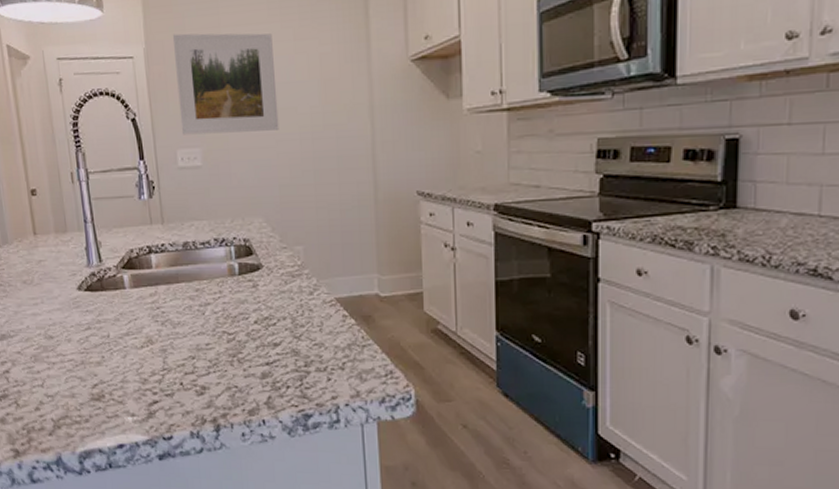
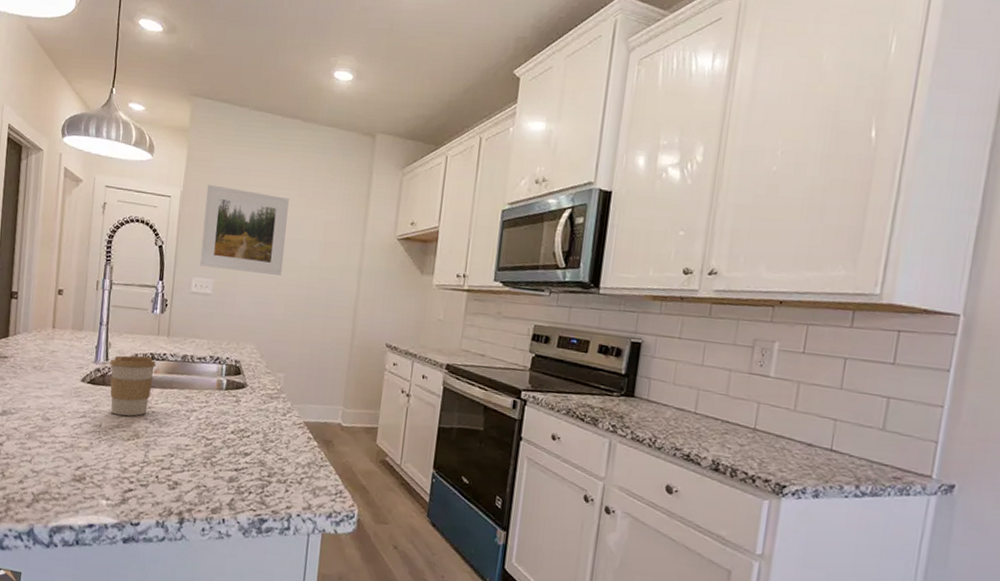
coffee cup: none [103,250,156,322] -> present [109,355,156,416]

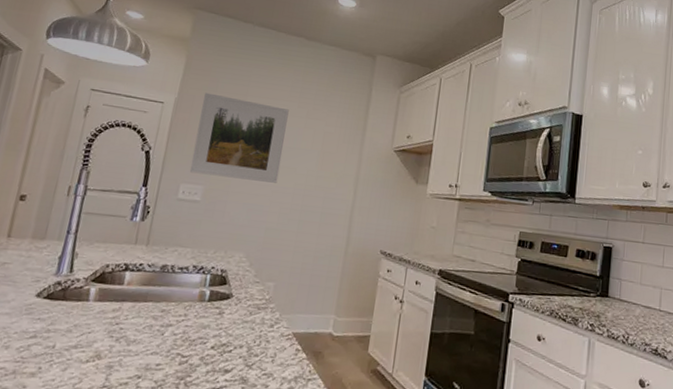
coffee cup: present [109,355,156,416] -> none [69,266,130,335]

